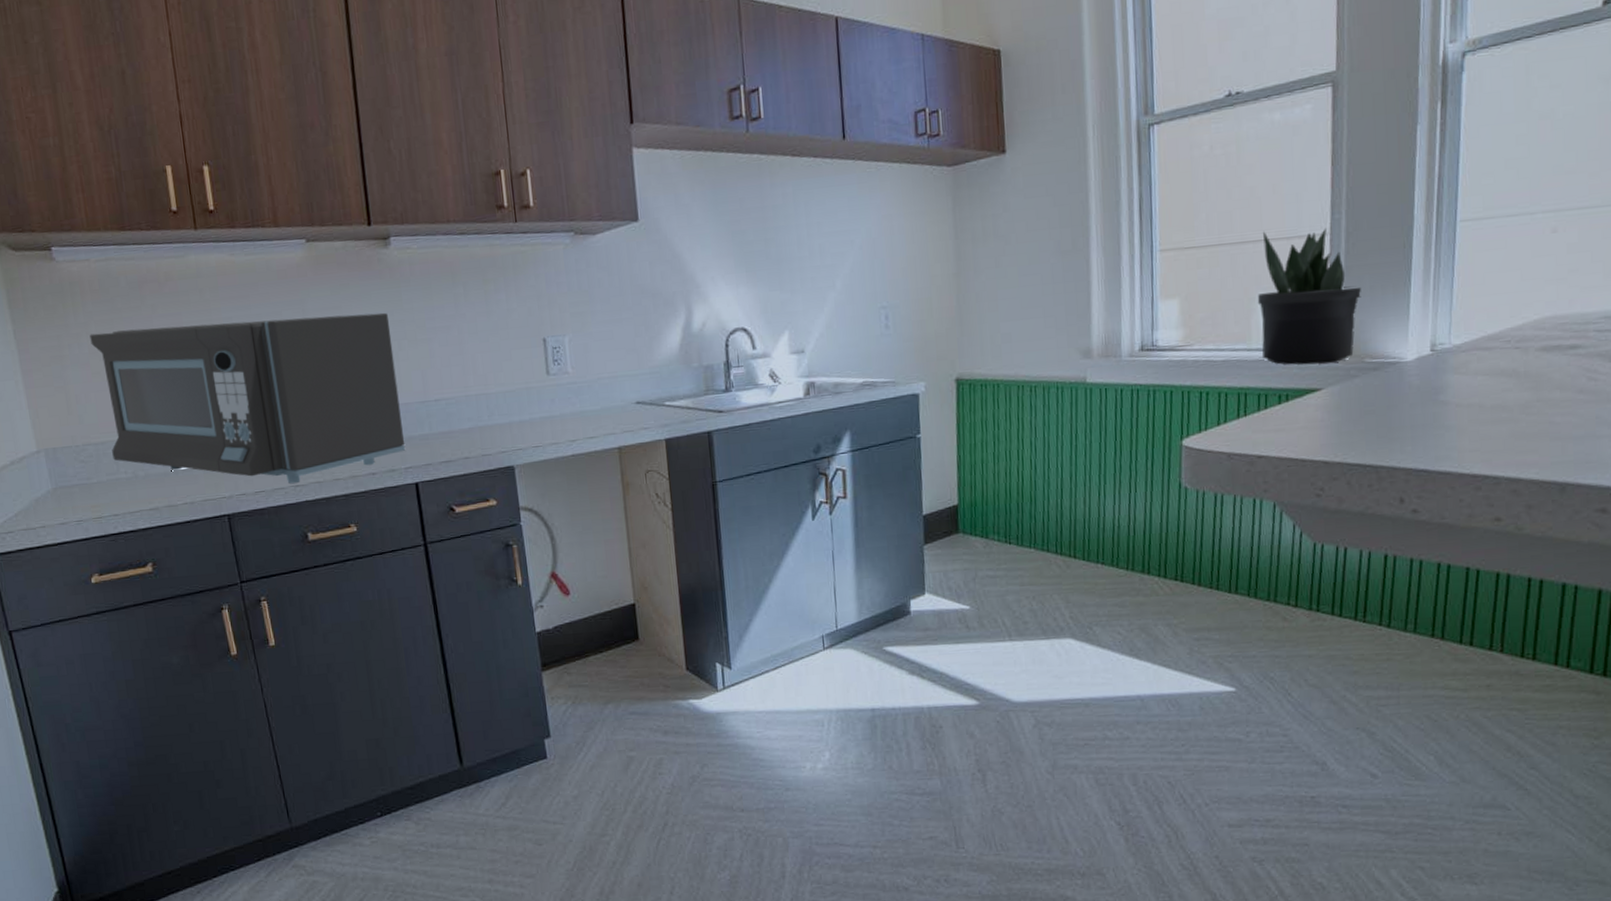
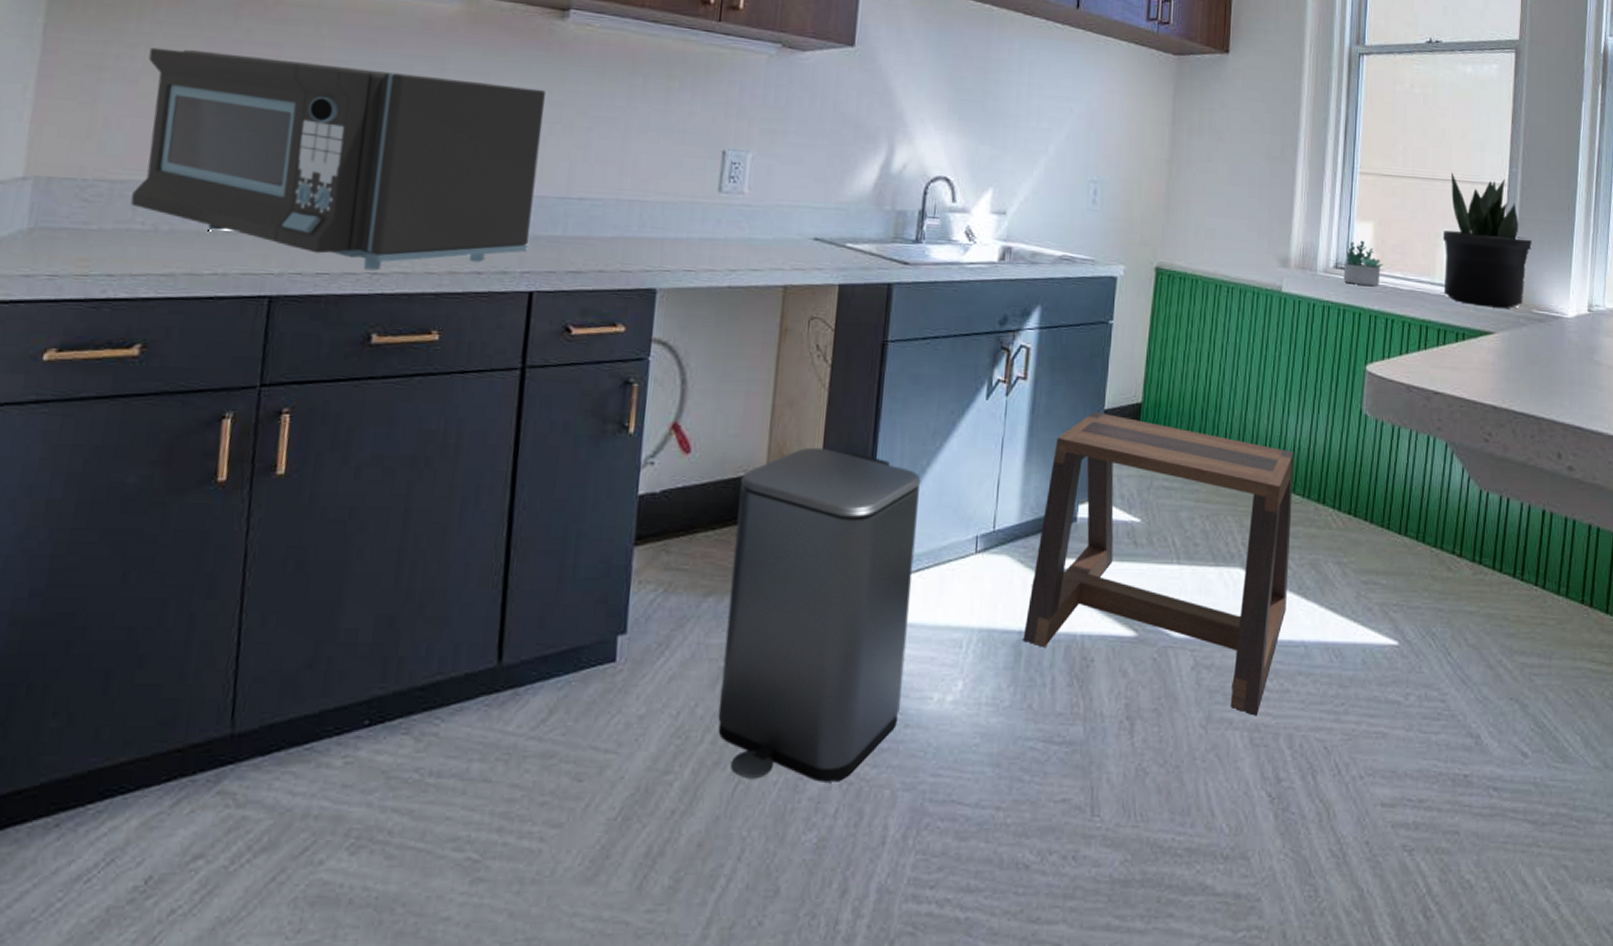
pedal bin: none [615,578,780,837] -> present [717,447,921,782]
stool: none [876,518,1120,760] -> present [1023,412,1295,715]
succulent plant: none [1150,319,1193,364] -> present [1343,241,1383,287]

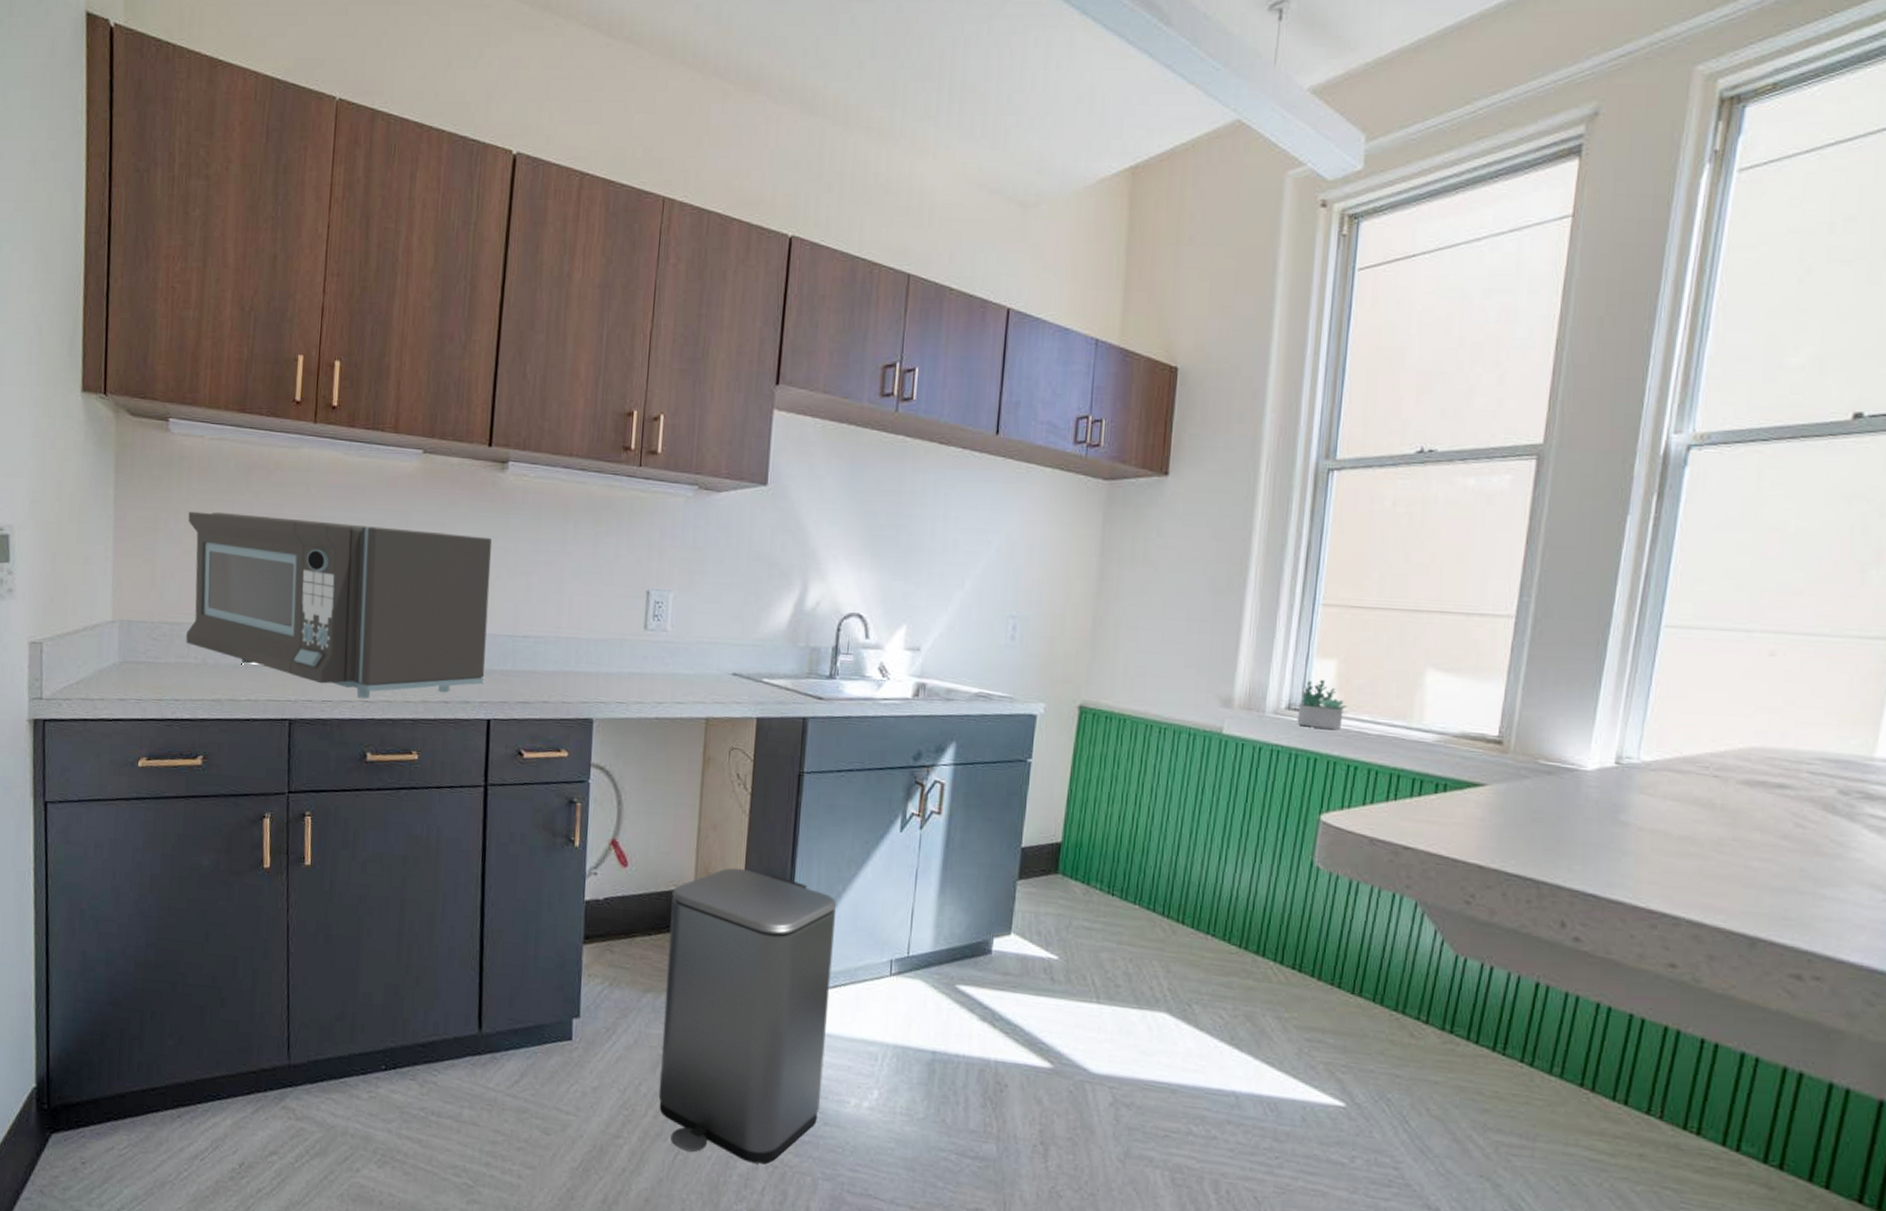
stool: present [1023,412,1295,715] -> none [937,849,1231,1157]
planter: present [1442,172,1532,308] -> none [1422,602,1543,758]

